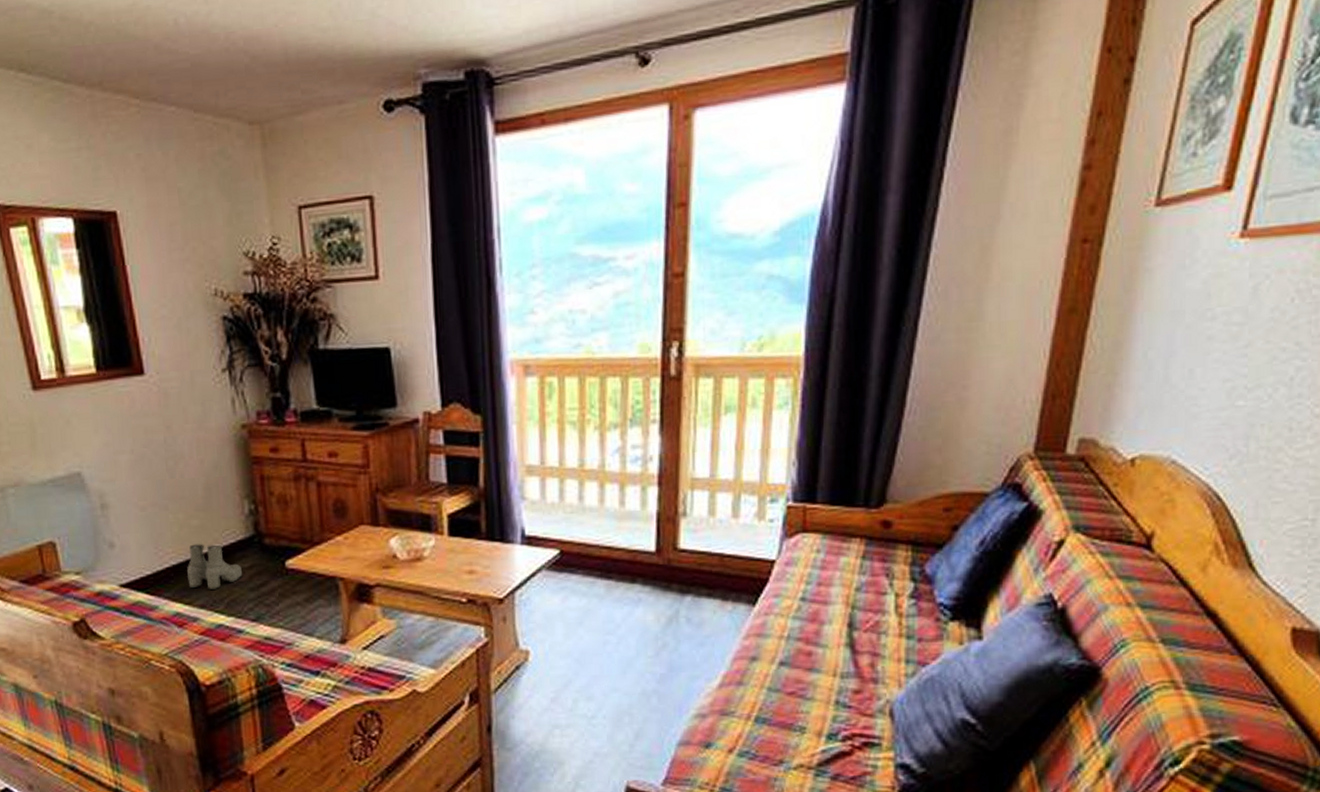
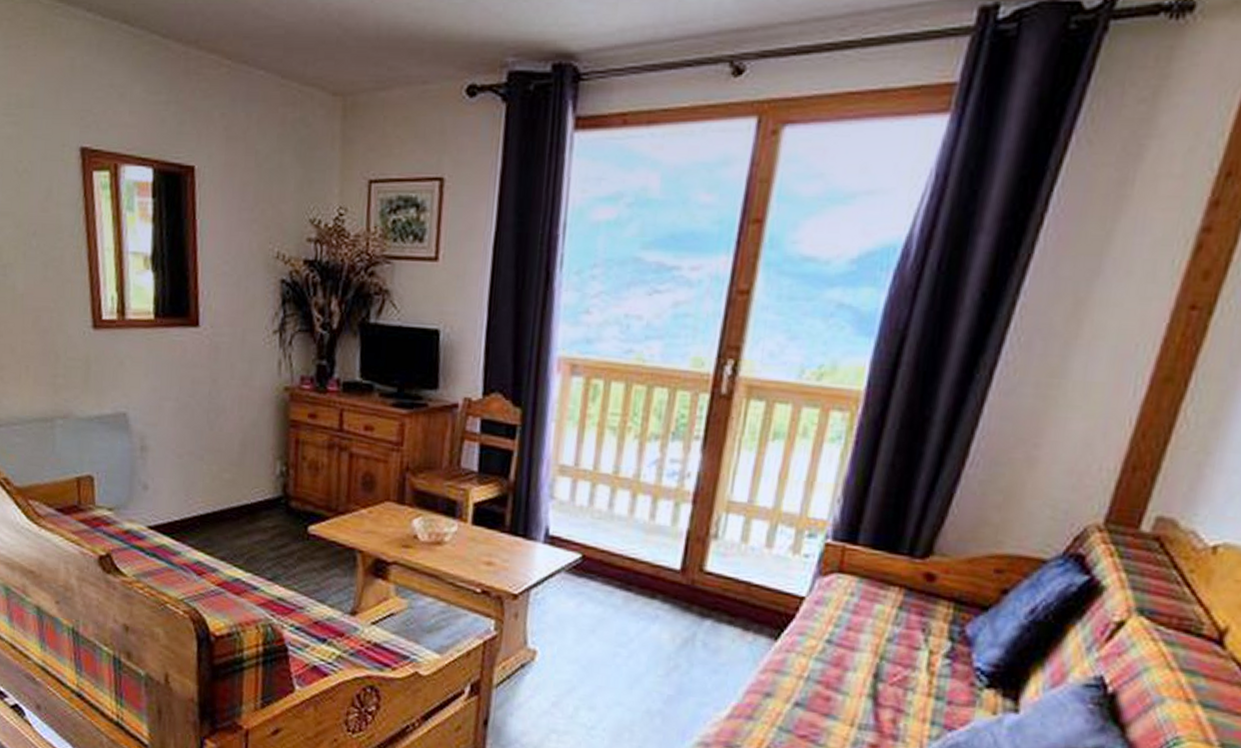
boots: present [187,544,243,589] -> none [212,497,266,544]

